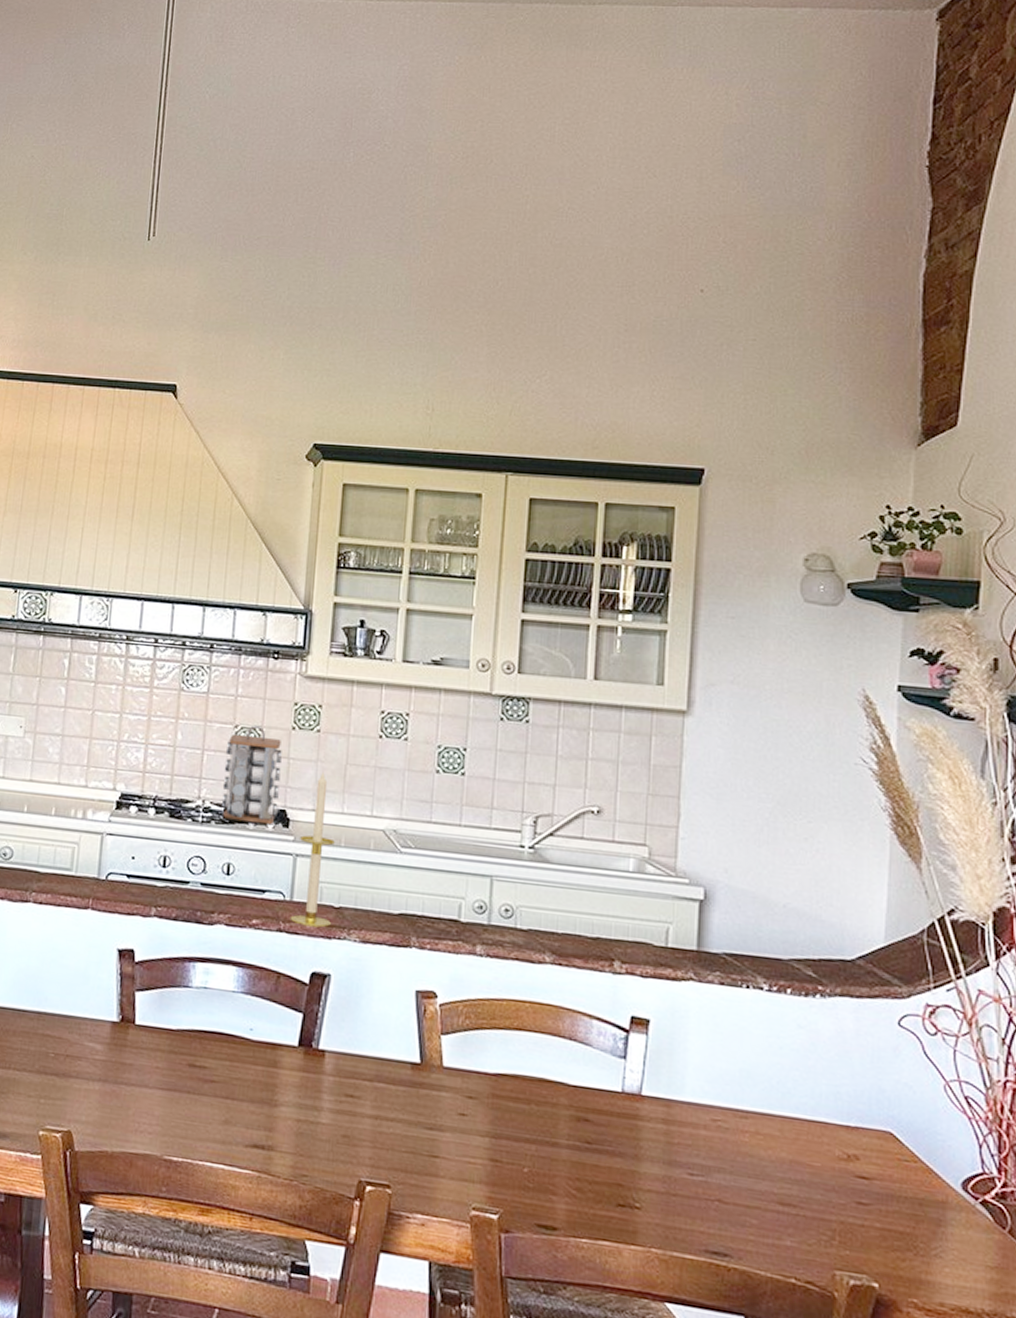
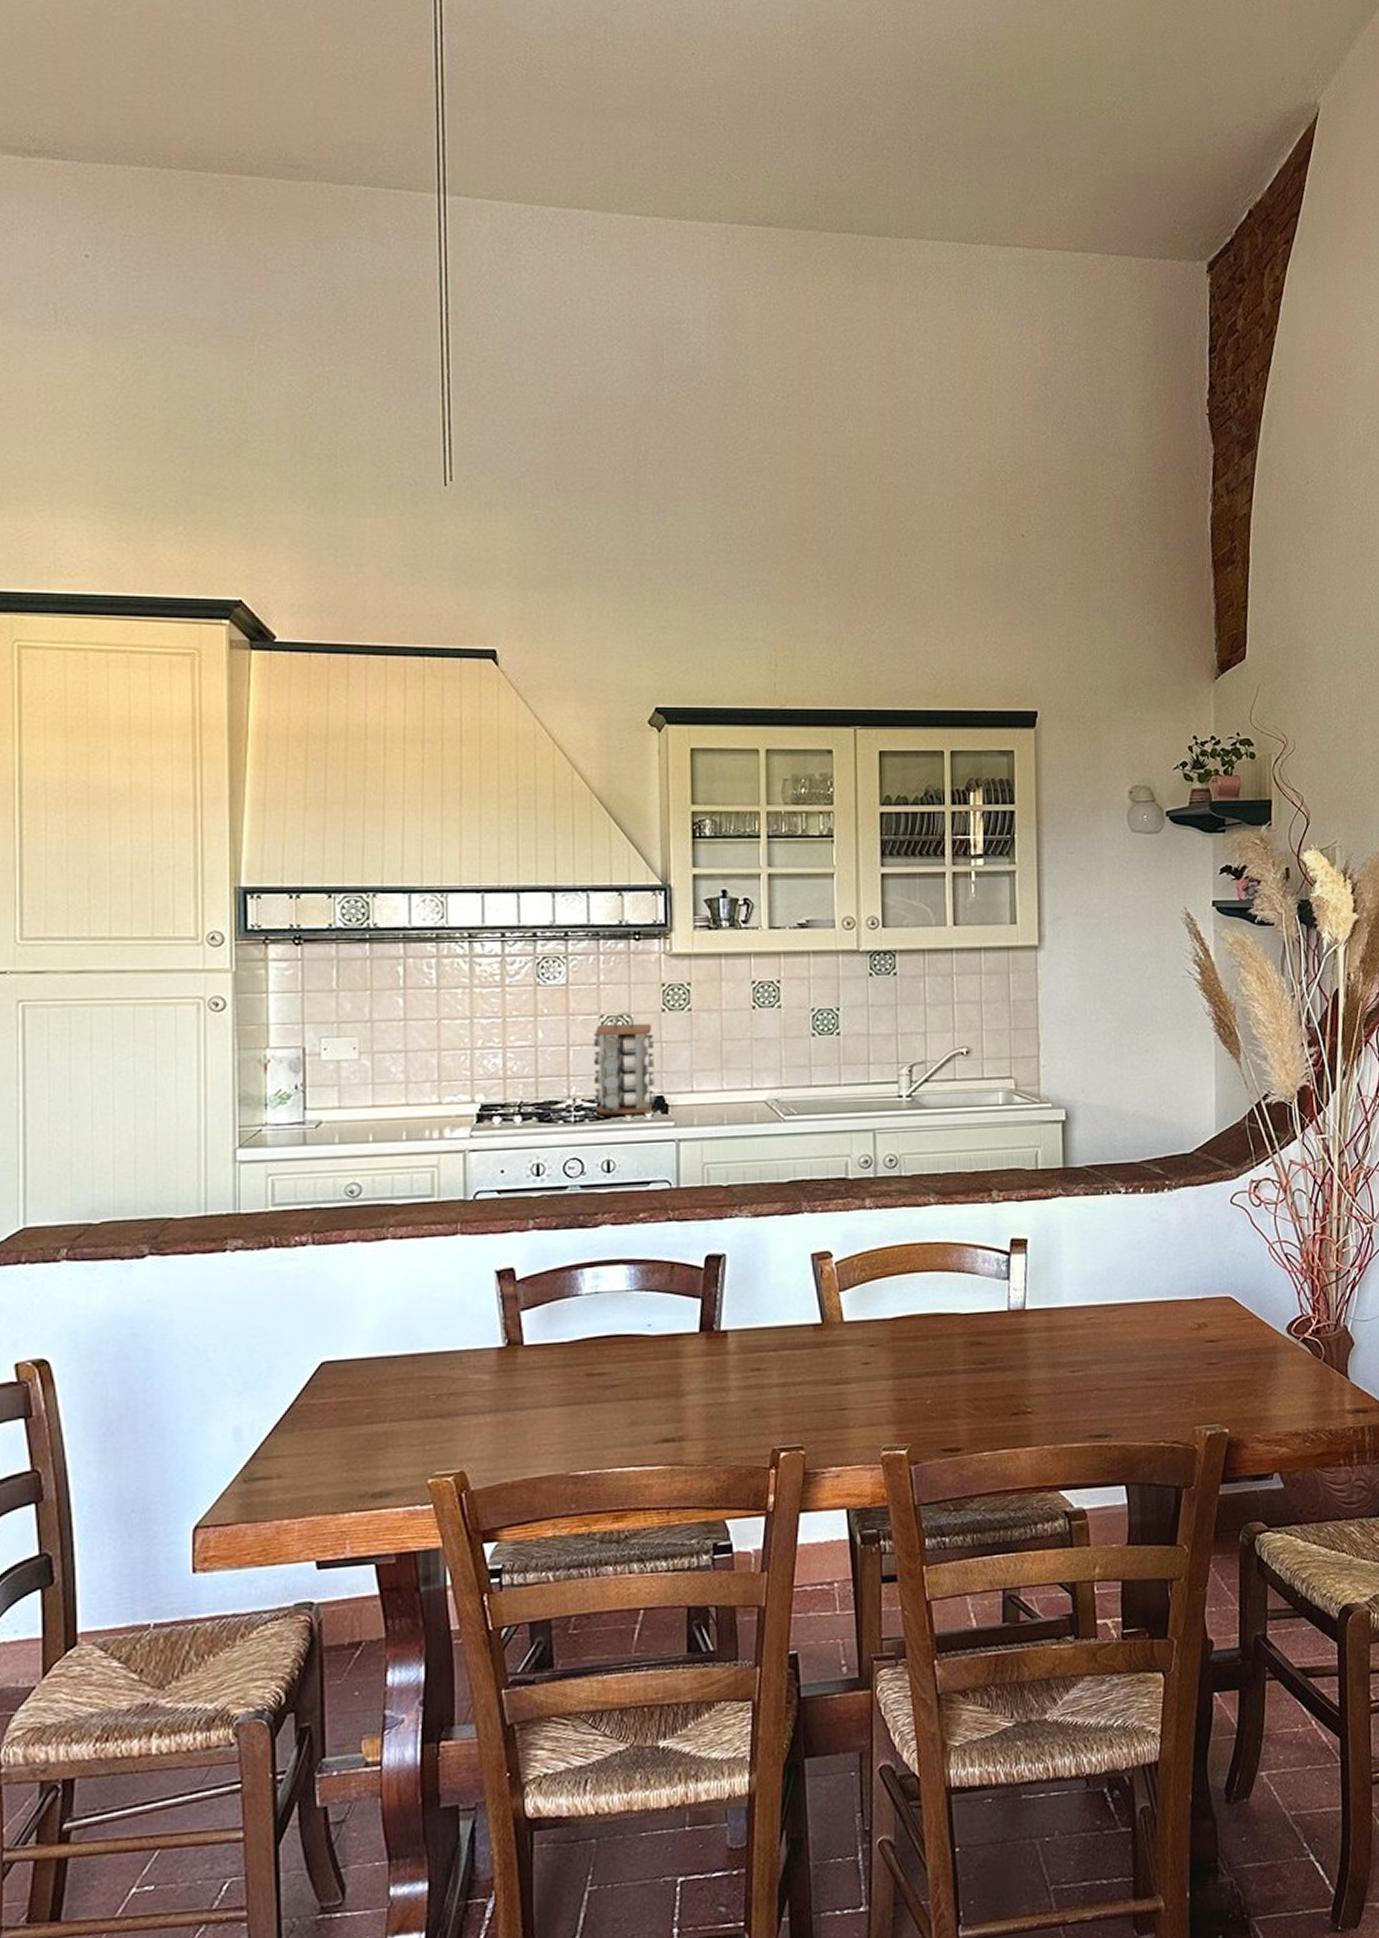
candle: present [290,772,335,928] -> none [678,1051,722,1211]

